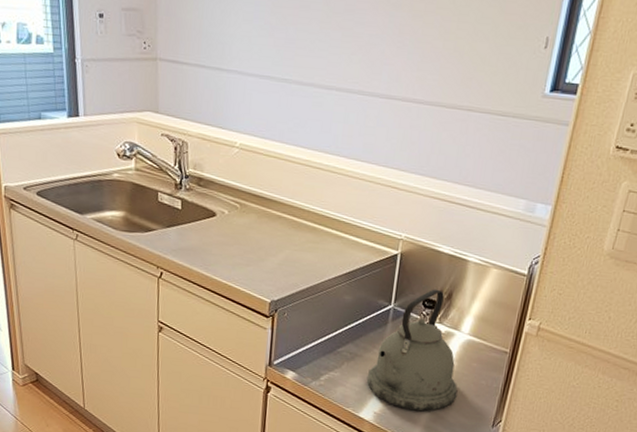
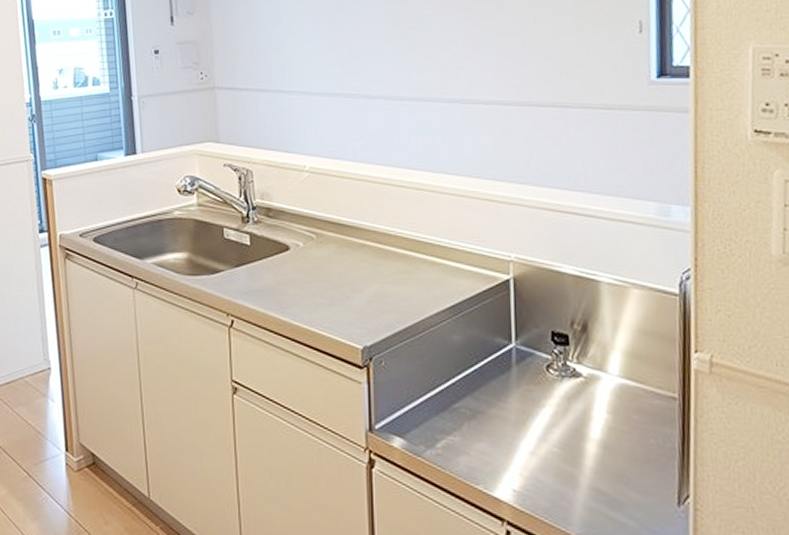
kettle: present [367,289,458,411] -> none [497,319,620,486]

